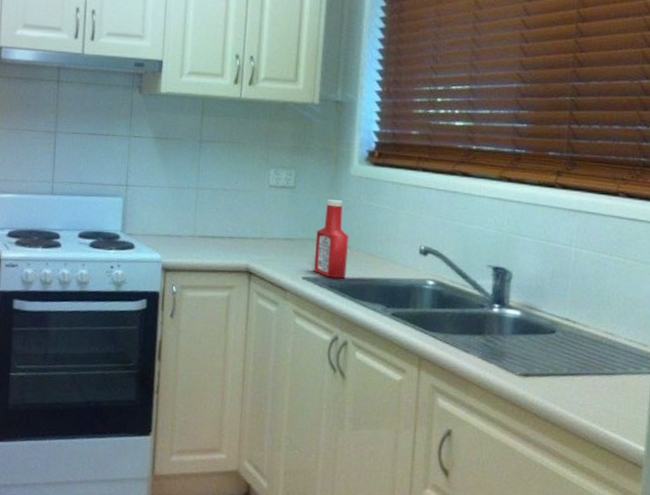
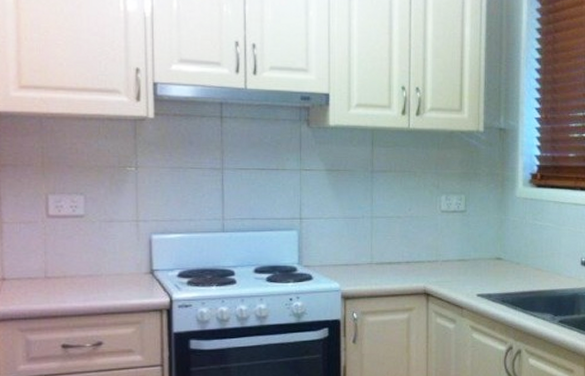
ketchup bottle: present [313,199,349,279] -> none [486,221,518,293]

